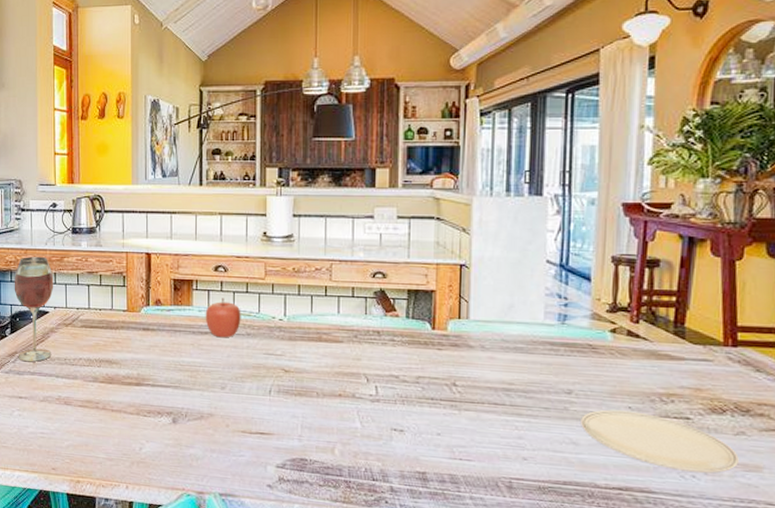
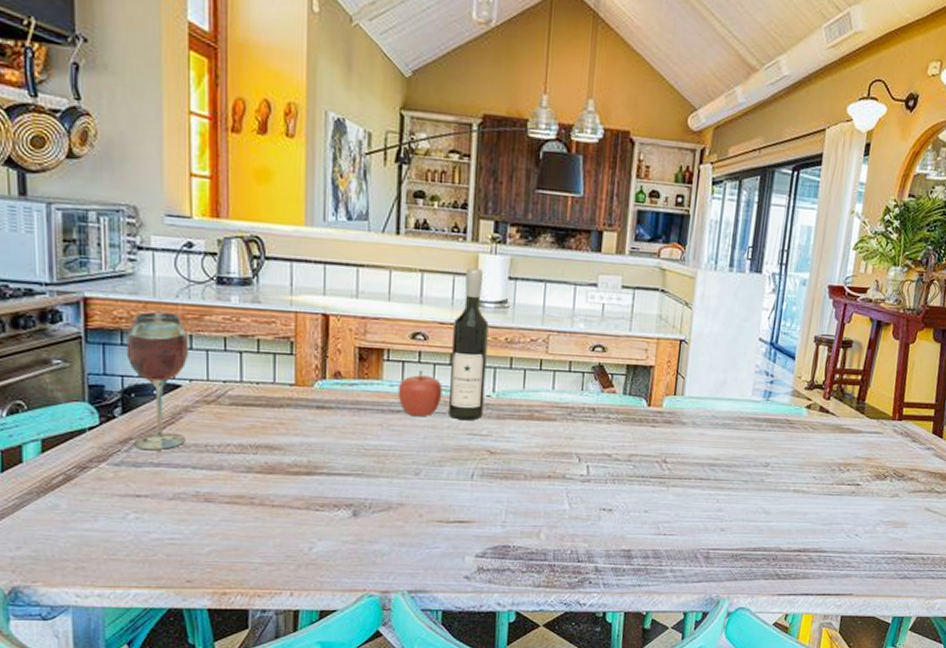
bottle: none [246,208,278,342] -> present [447,267,489,421]
plate: present [581,409,739,474] -> none [773,480,892,531]

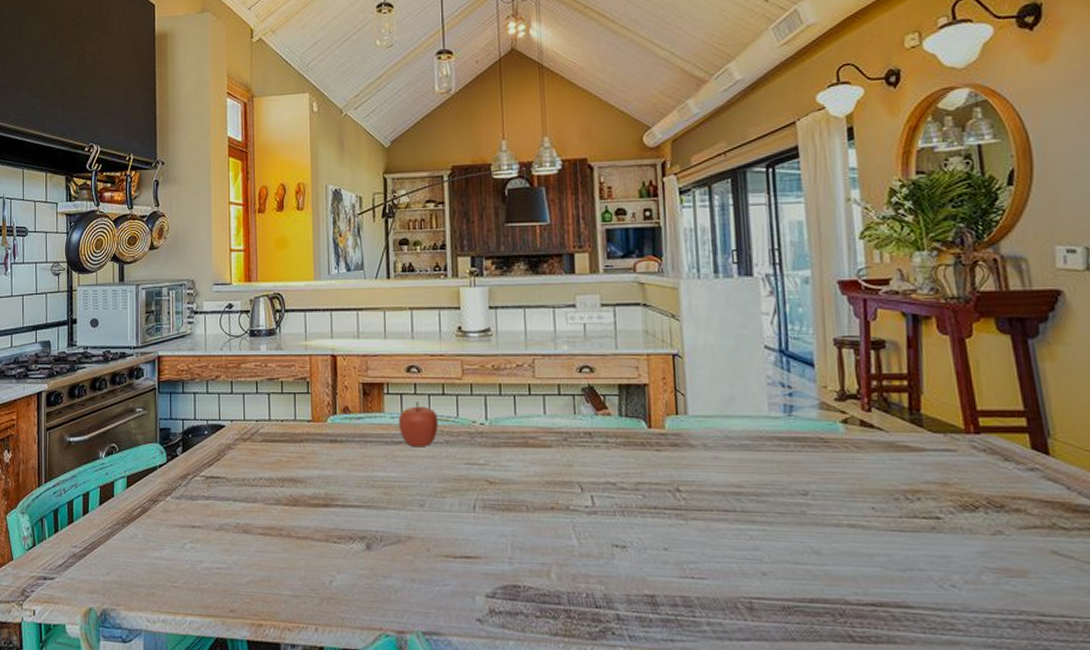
wineglass: present [126,312,189,451] -> none [186,363,230,485]
bottle: present [447,267,489,421] -> none [443,301,478,450]

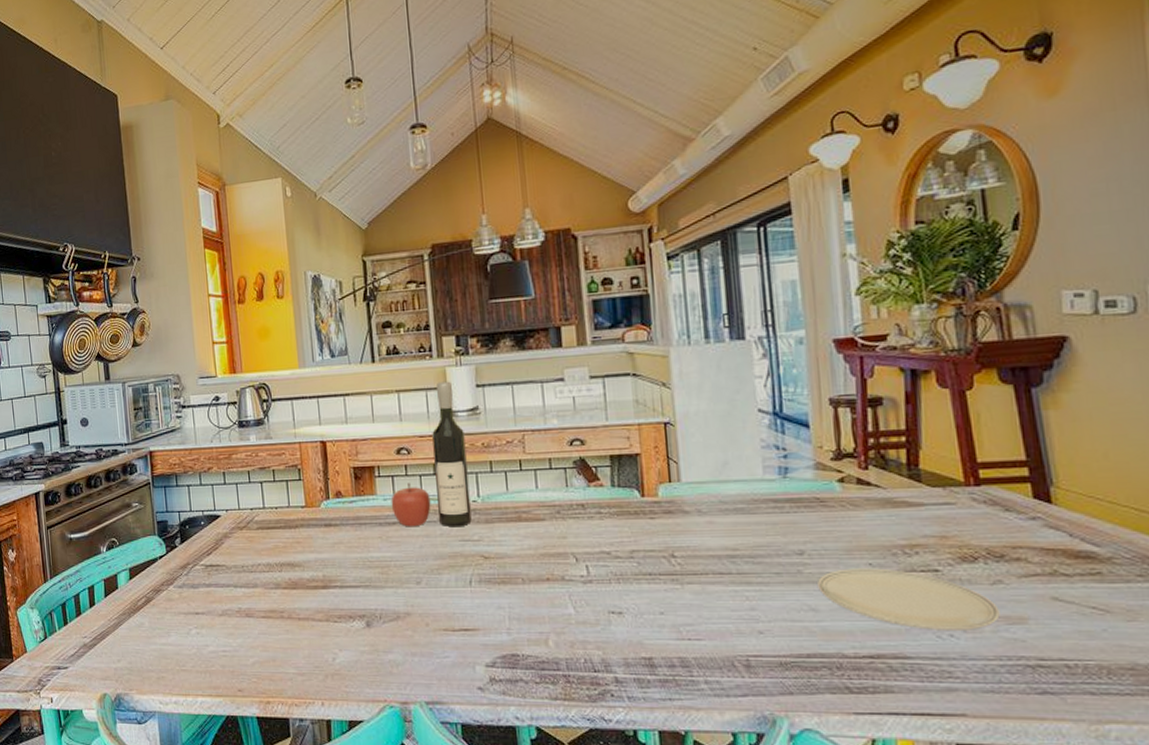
bottle: none [443,301,478,450] -> present [432,381,472,528]
plate: none [821,511,1001,582] -> present [818,568,1000,630]

